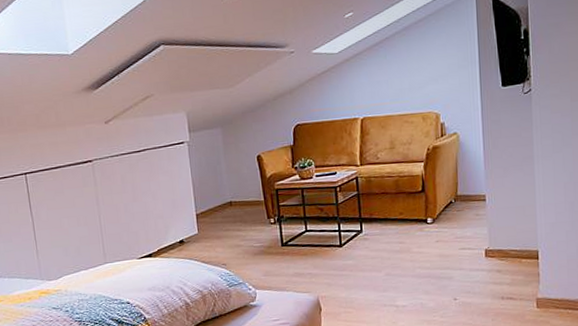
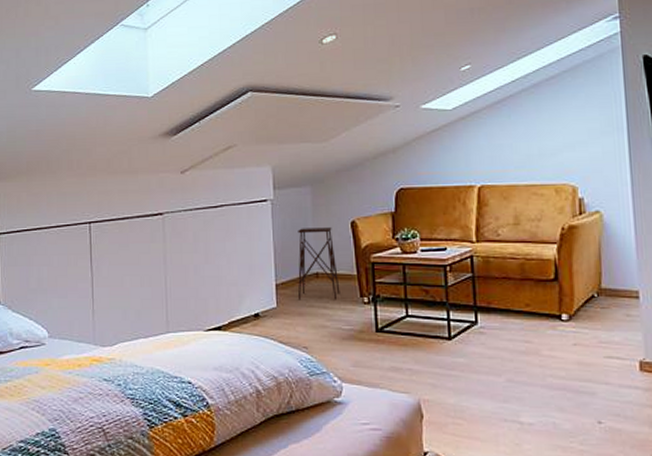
side table: none [212,162,251,226] -> present [297,227,340,301]

